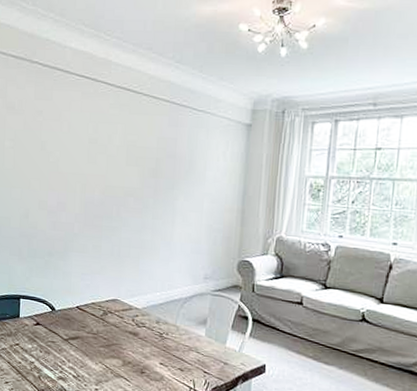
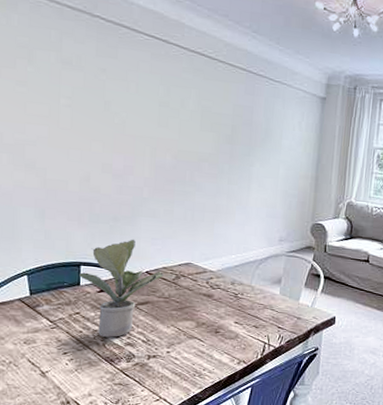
potted plant: none [19,274,92,370] -> present [79,239,164,337]

